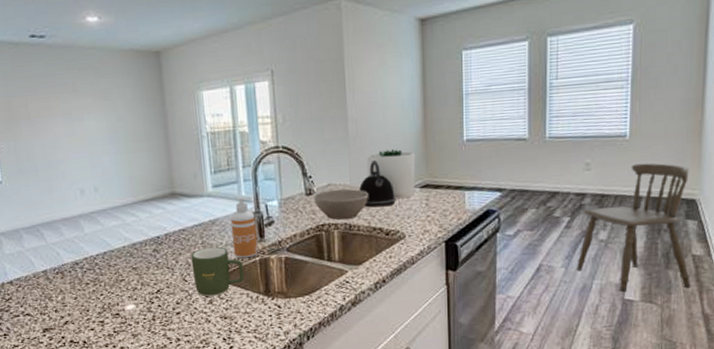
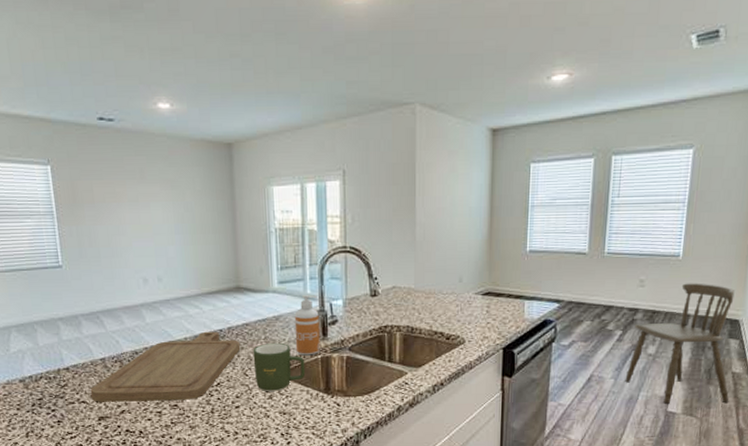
chopping board: none [34,238,179,314] -> present [90,331,241,402]
bowl: present [314,189,369,220] -> none [378,292,433,323]
kettle: present [359,160,396,208] -> none [423,266,458,312]
planter: present [366,149,416,199] -> none [431,256,480,305]

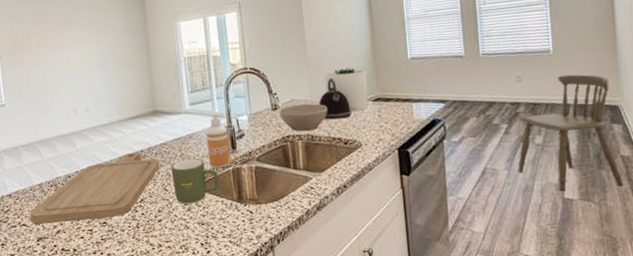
bowl: none [378,292,433,323] -> present [279,103,328,132]
kettle: none [423,266,458,312] -> present [319,78,352,120]
planter: none [431,256,480,305] -> present [323,67,368,112]

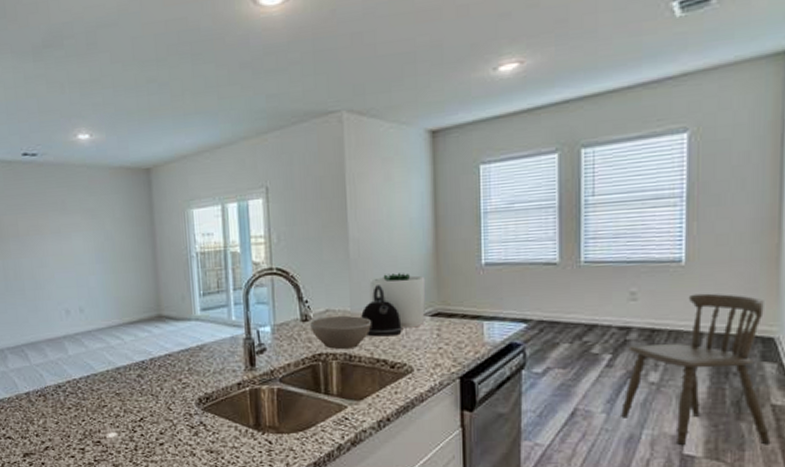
chopping board: present [29,152,160,224] -> none [15,363,164,438]
mug: present [171,158,219,205] -> none [176,374,233,428]
soap dispenser: present [205,112,231,169] -> none [219,321,248,388]

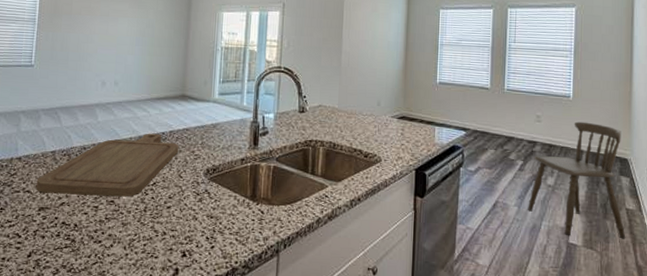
chopping board: none [15,363,164,438] -> present [36,133,179,197]
bowl: present [310,315,372,350] -> none [305,110,354,139]
kettle: present [361,285,402,337] -> none [346,90,376,132]
planter: present [369,273,426,328] -> none [353,82,396,126]

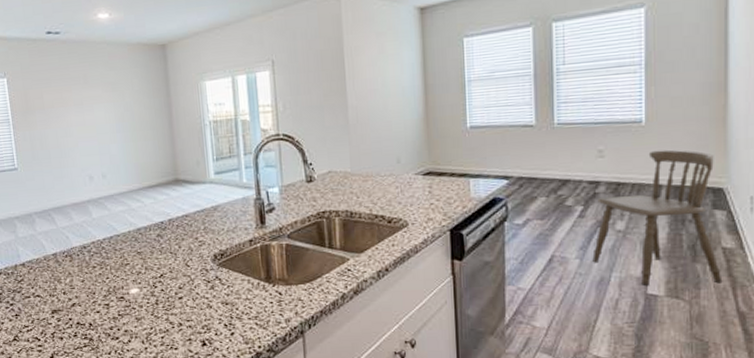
chopping board: present [36,133,179,197] -> none [44,223,182,296]

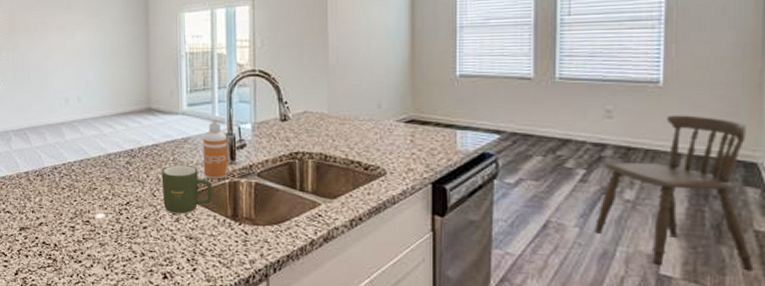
mug: none [193,232,246,283] -> present [161,164,213,215]
soap dispenser: none [231,183,259,245] -> present [202,117,228,179]

